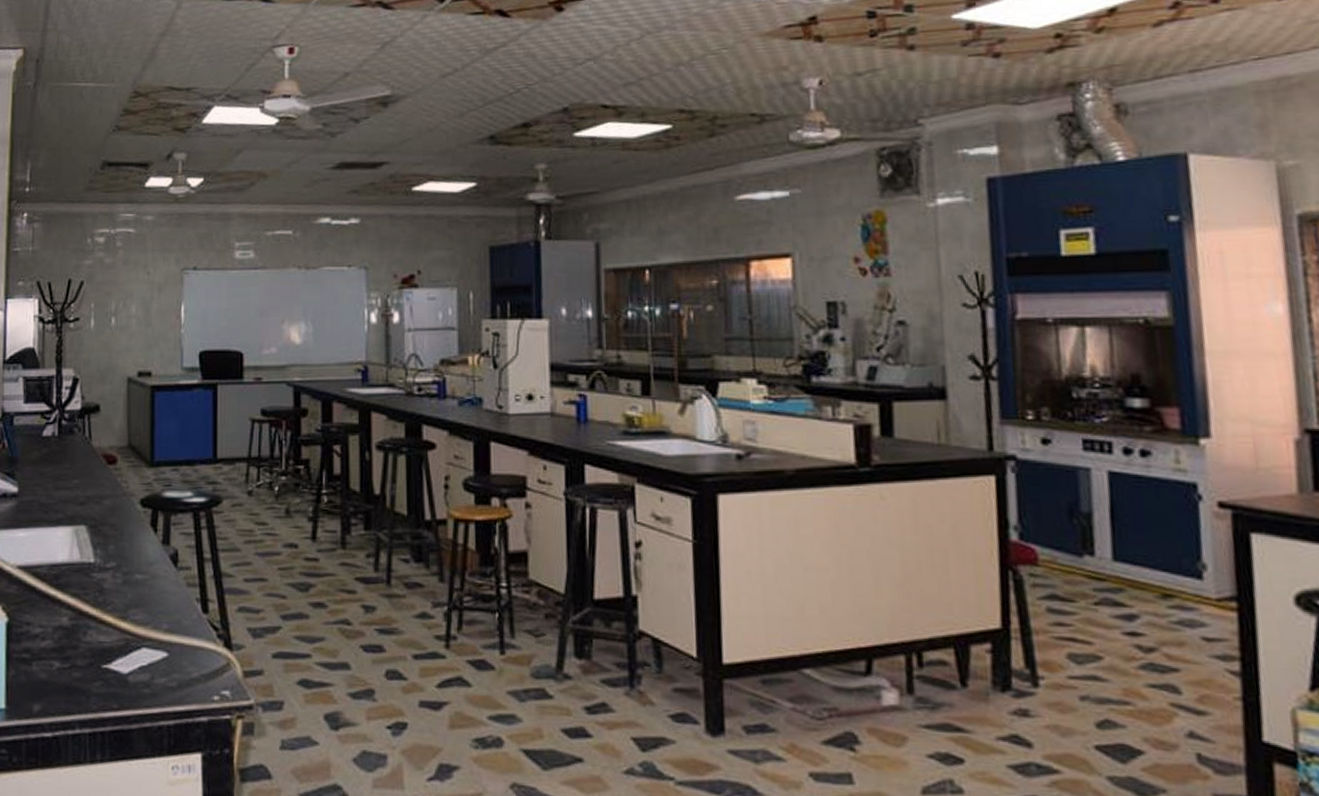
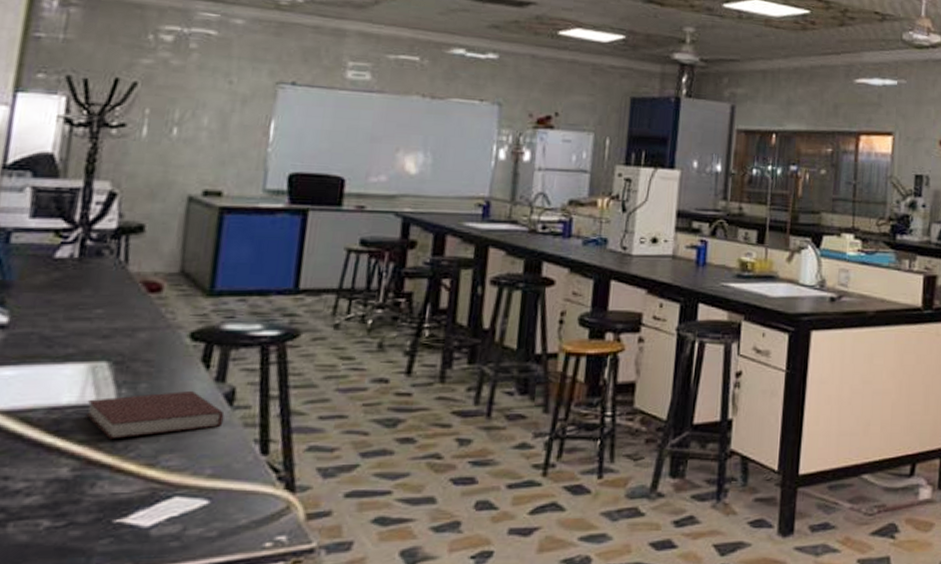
notebook: none [74,553,172,594] -> present [86,391,225,439]

